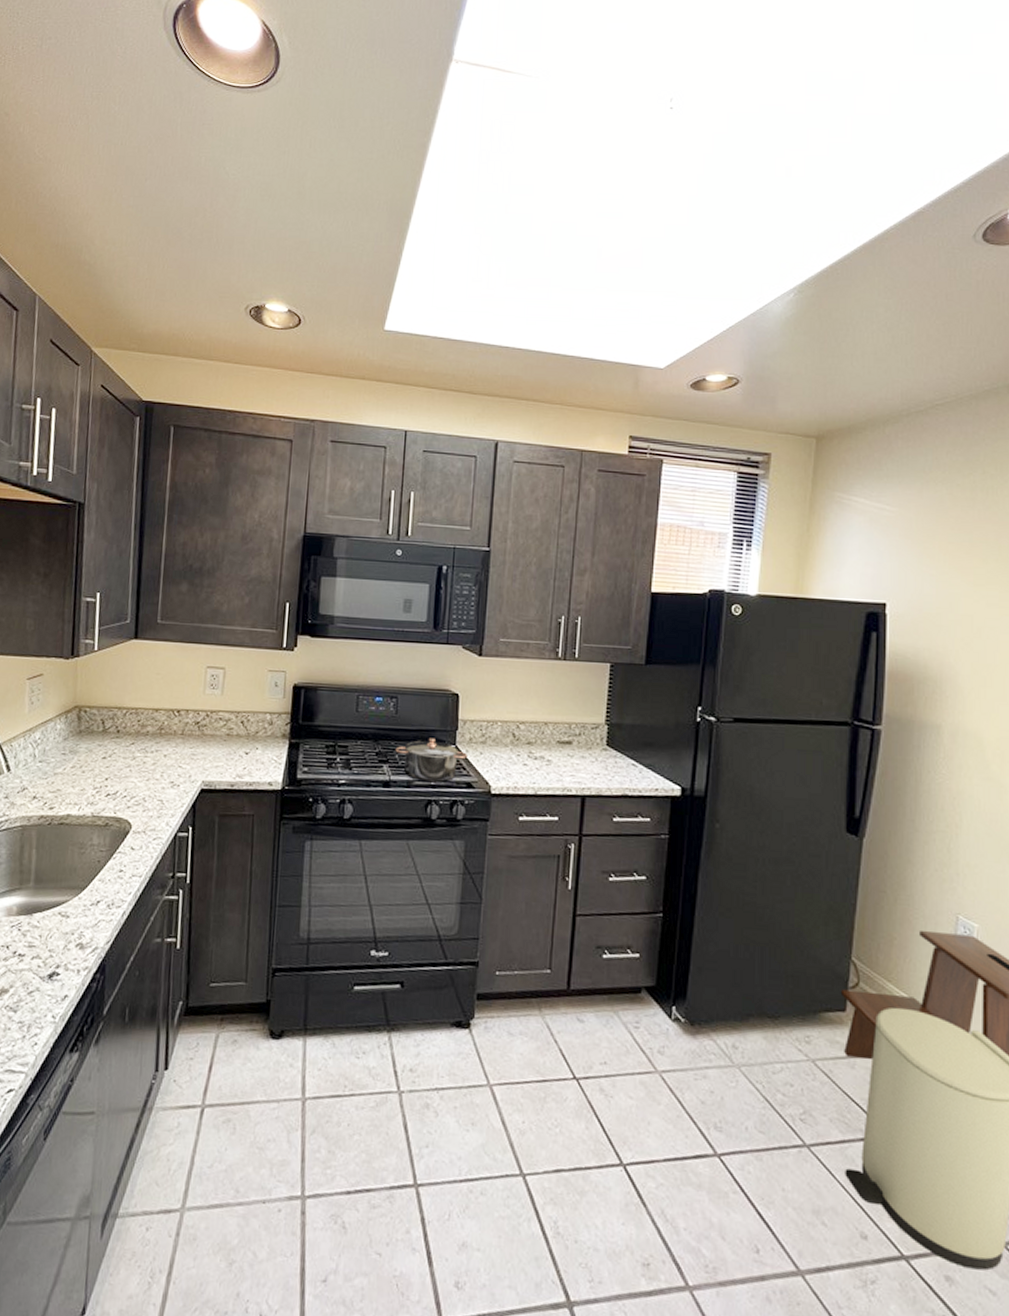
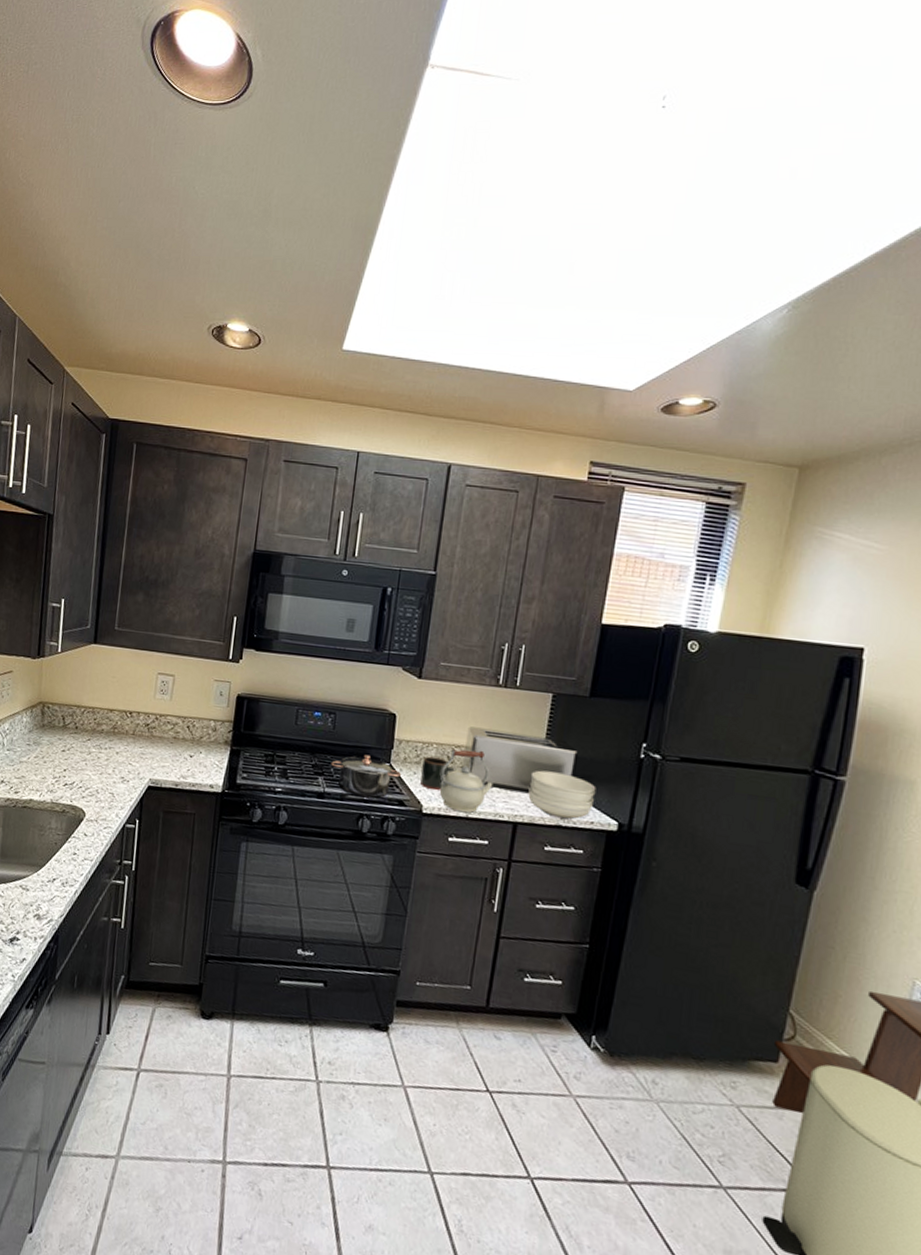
mug: none [486,735,521,769] -> present [420,756,455,790]
kettle: none [506,725,559,790] -> present [439,749,494,813]
toaster: none [527,701,639,766] -> present [462,726,579,794]
bowl: none [594,741,658,788] -> present [528,770,596,820]

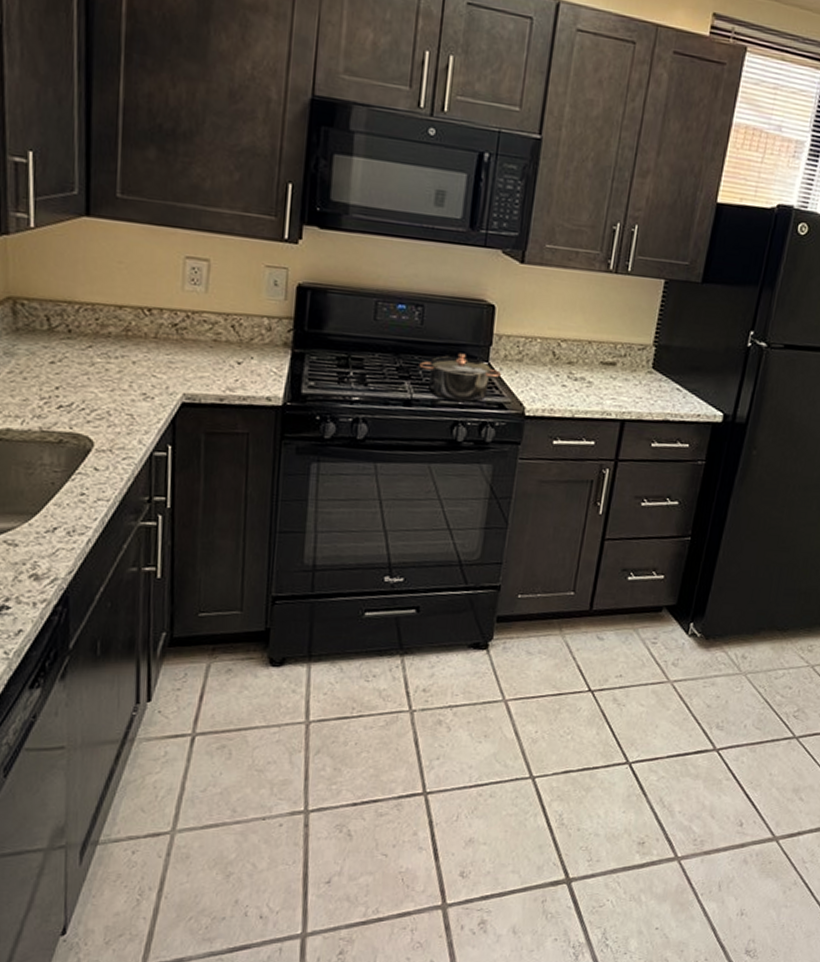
mug: present [420,756,455,790] -> none [522,352,561,390]
kettle: present [439,749,494,813] -> none [543,343,601,413]
toaster: present [462,726,579,794] -> none [568,317,689,389]
bowl: present [528,770,596,820] -> none [636,363,704,414]

